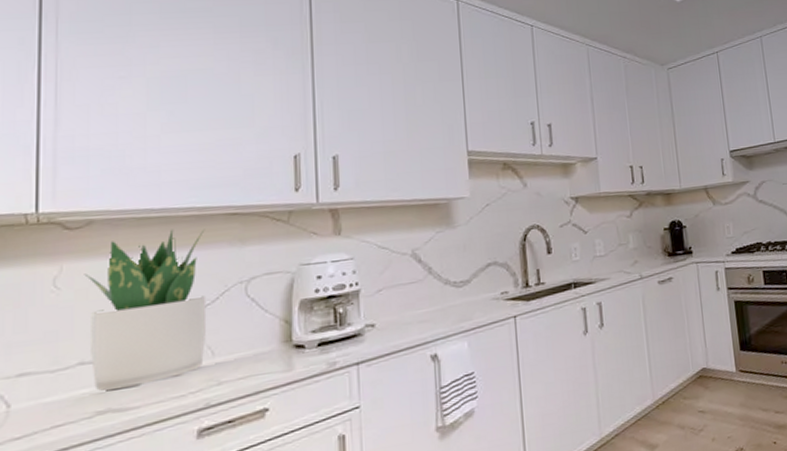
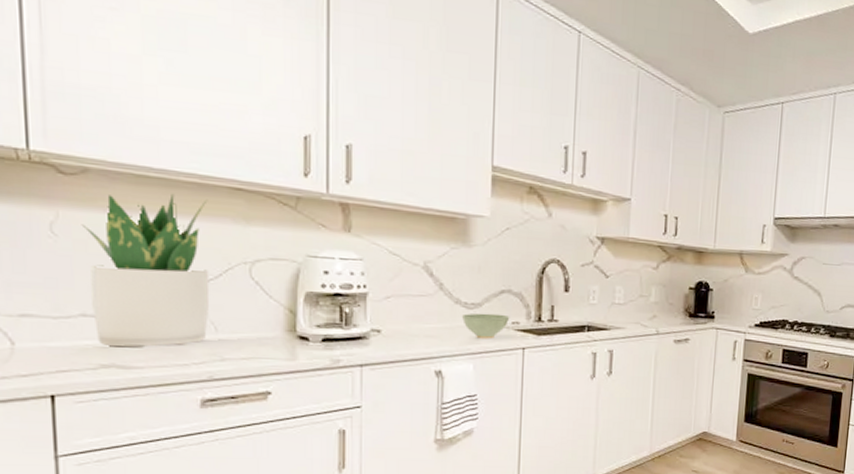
bowl: none [451,286,499,315] -> present [461,313,510,339]

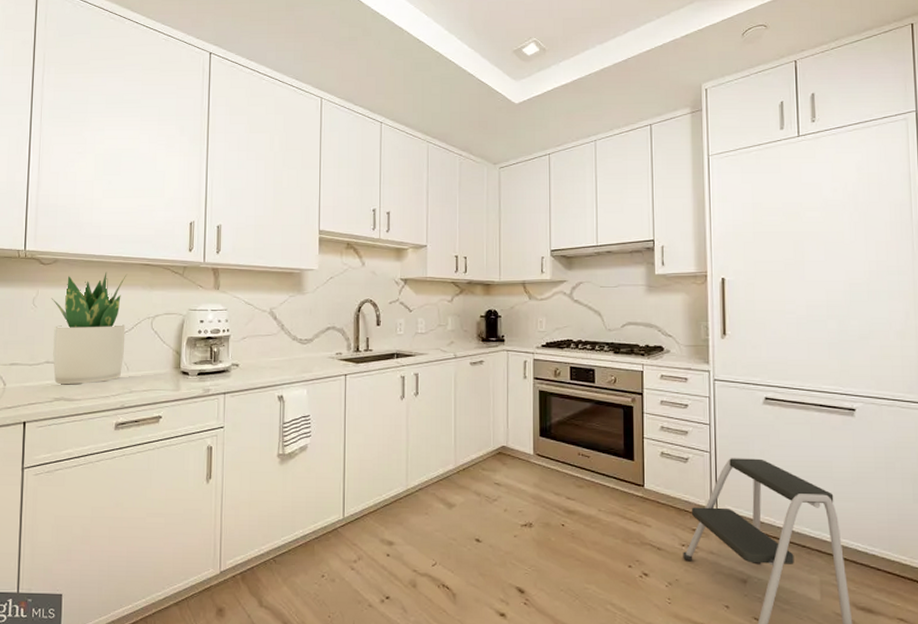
bowl: present [461,313,510,339] -> none [297,347,335,368]

